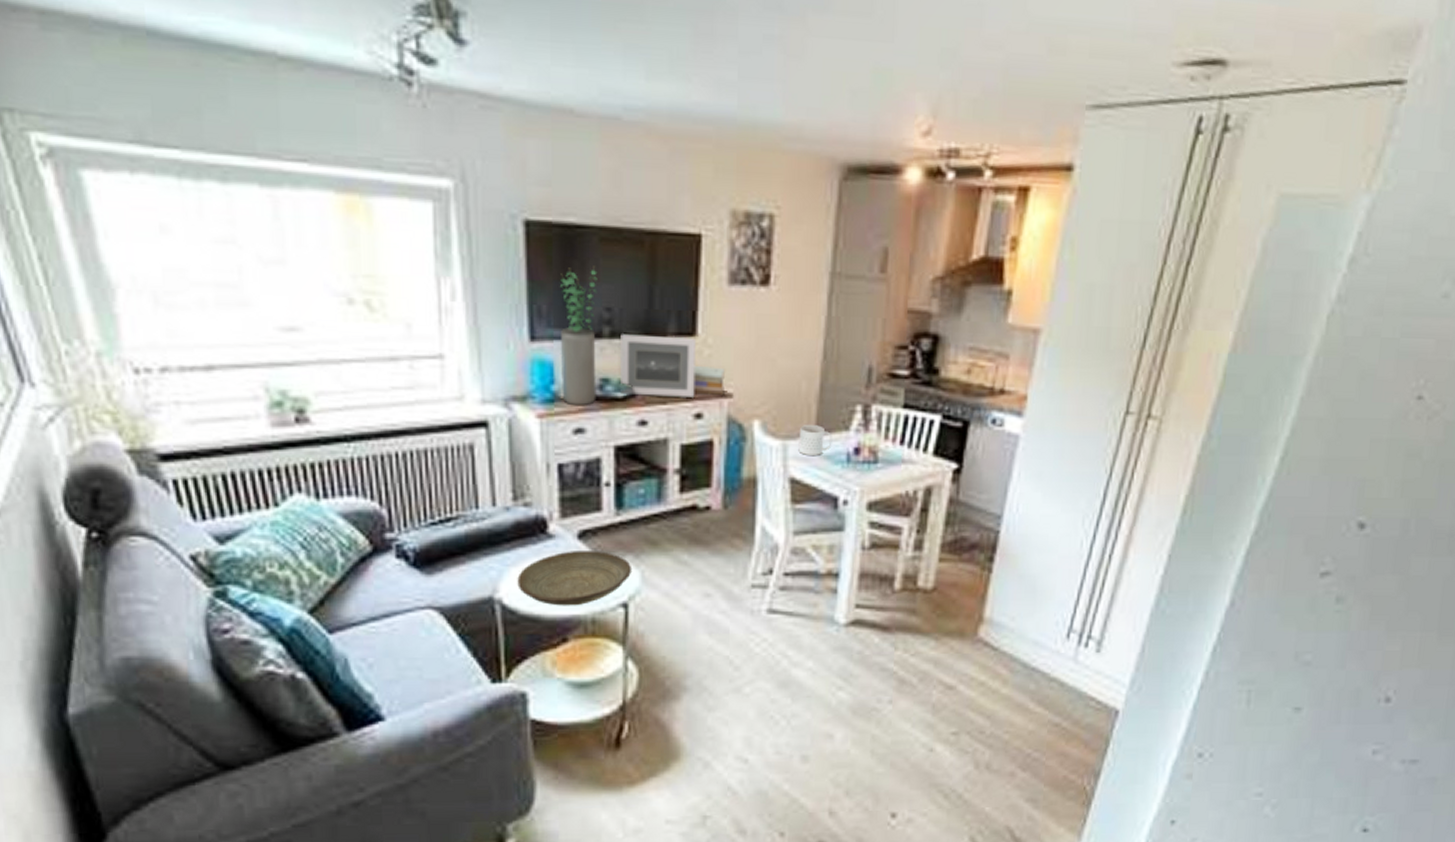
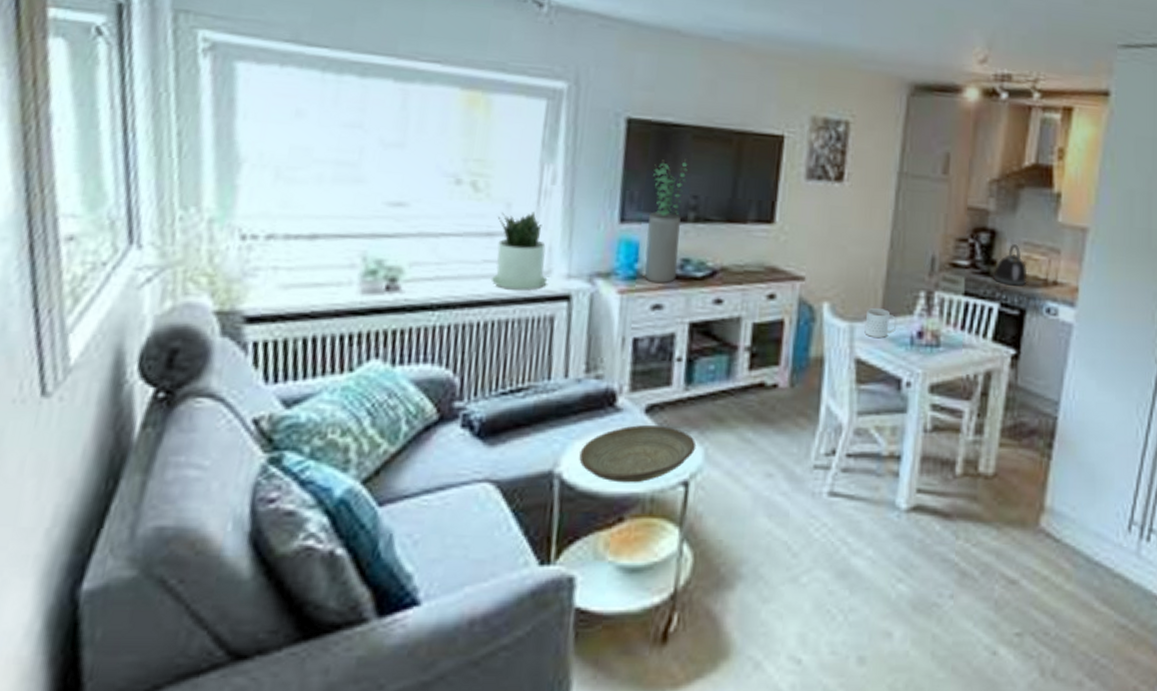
planter: none [400,332,462,418] -> present [491,211,548,290]
picture frame: present [619,334,695,397] -> none [700,219,773,279]
books: present [693,365,725,395] -> none [768,249,799,278]
kettle: none [935,350,971,397] -> present [993,244,1026,287]

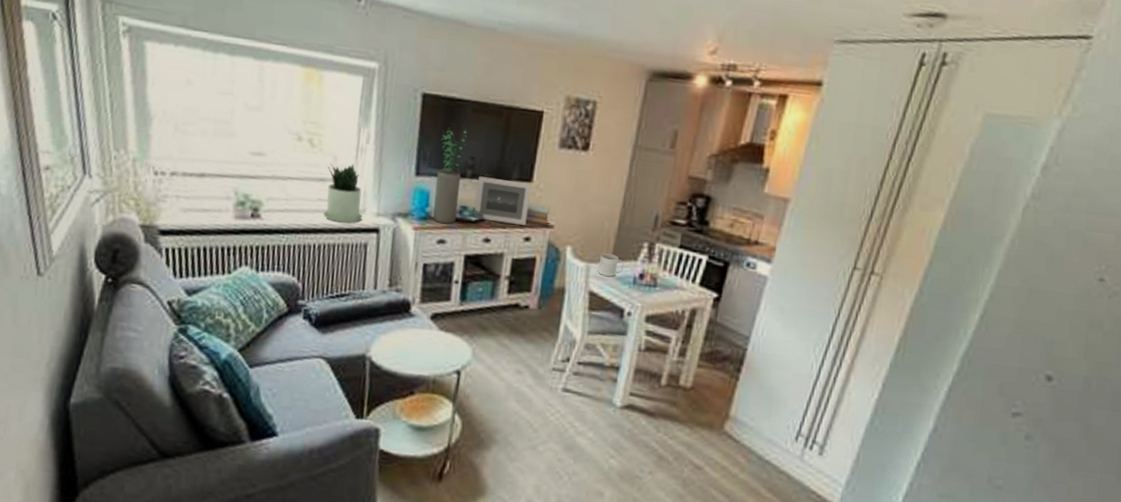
decorative bowl: present [579,424,697,483] -> none [384,327,467,369]
picture frame: none [700,219,773,279] -> present [474,176,531,226]
books: none [768,249,799,278] -> present [526,202,550,226]
kettle: present [993,244,1026,287] -> none [704,209,733,244]

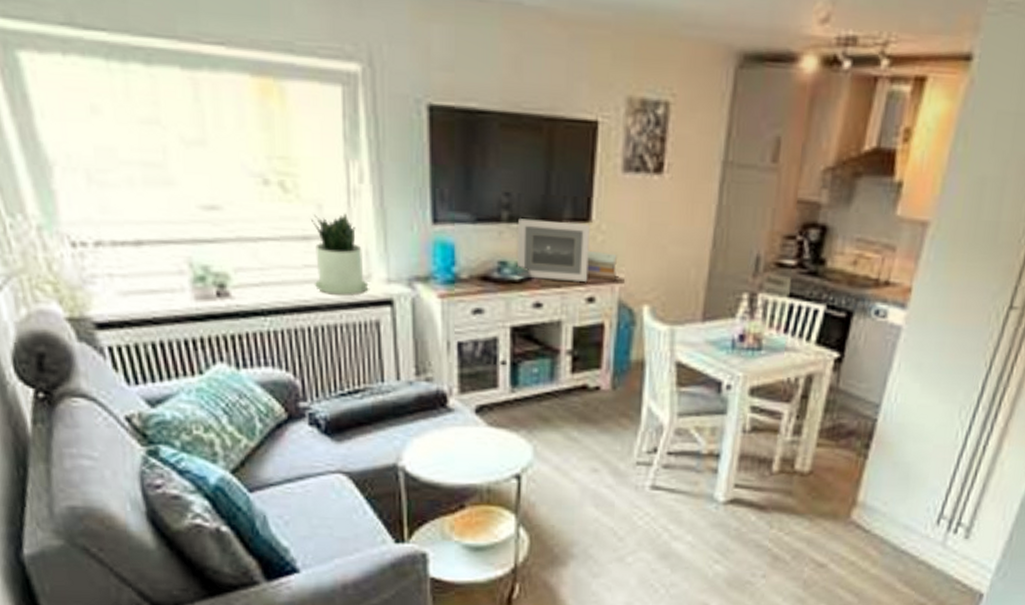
vase: present [433,127,468,225] -> none [462,151,497,288]
mug: present [597,253,624,277] -> none [685,311,719,342]

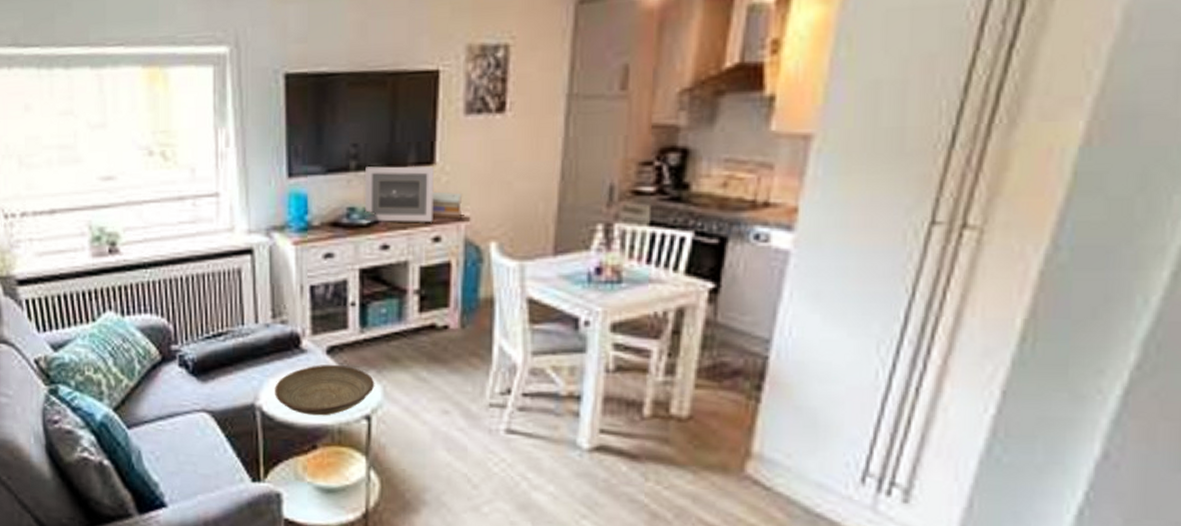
planter: present [311,213,369,295] -> none [186,174,232,247]
decorative bowl: none [419,423,526,476] -> present [275,364,375,416]

